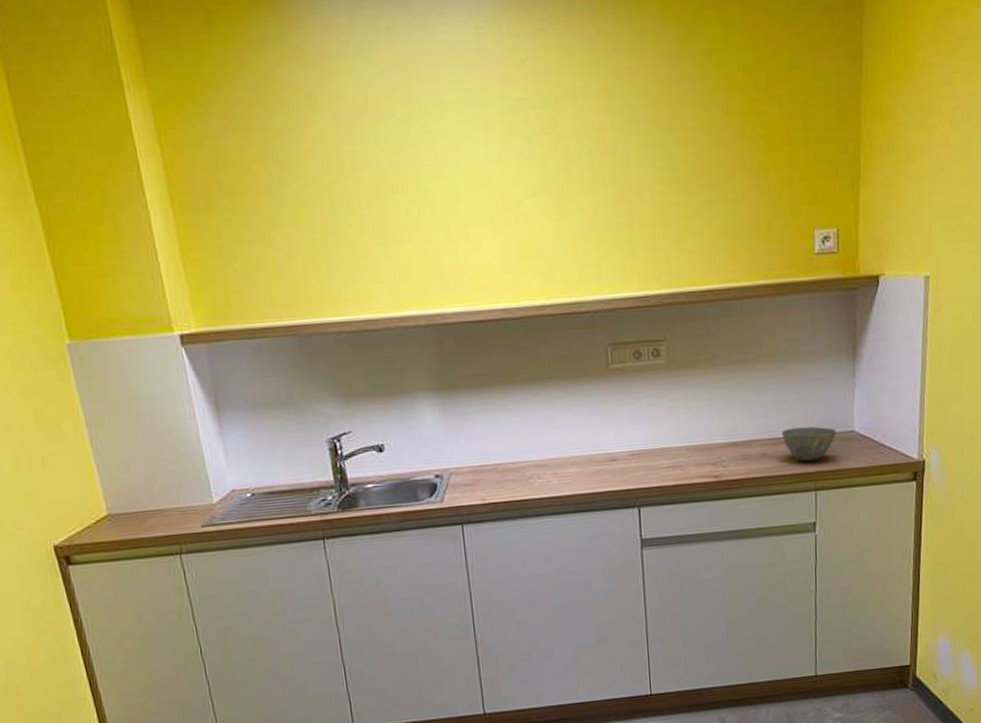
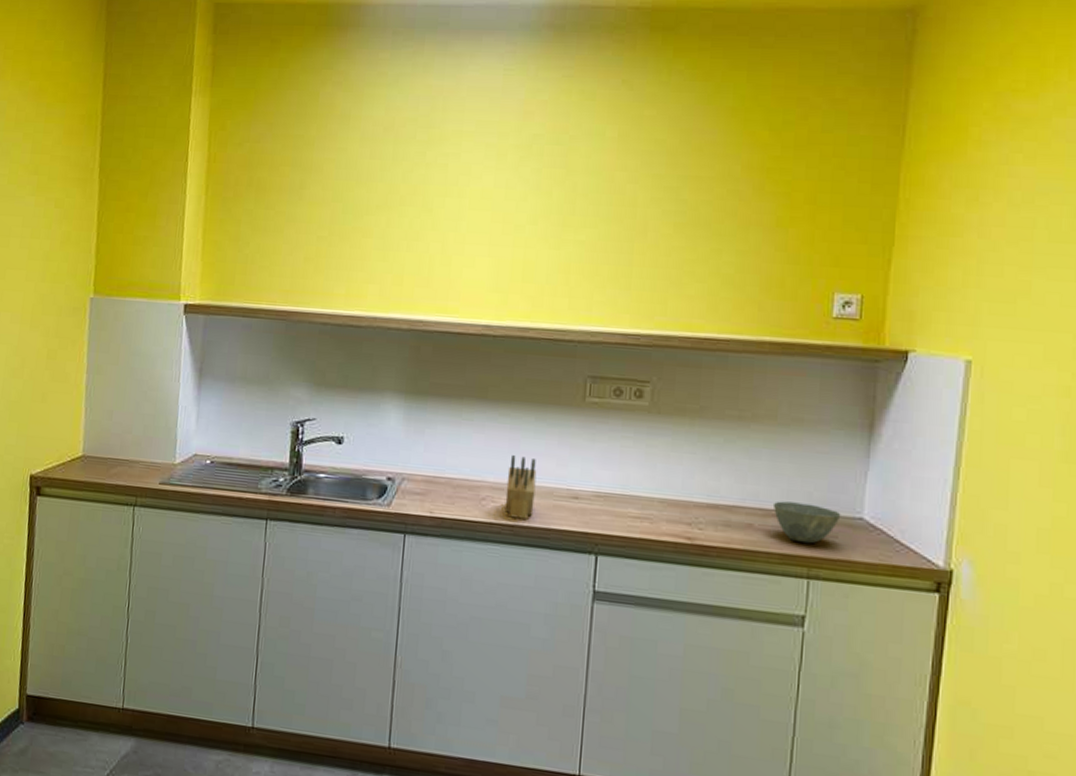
knife block: none [548,430,578,490] -> present [504,455,537,519]

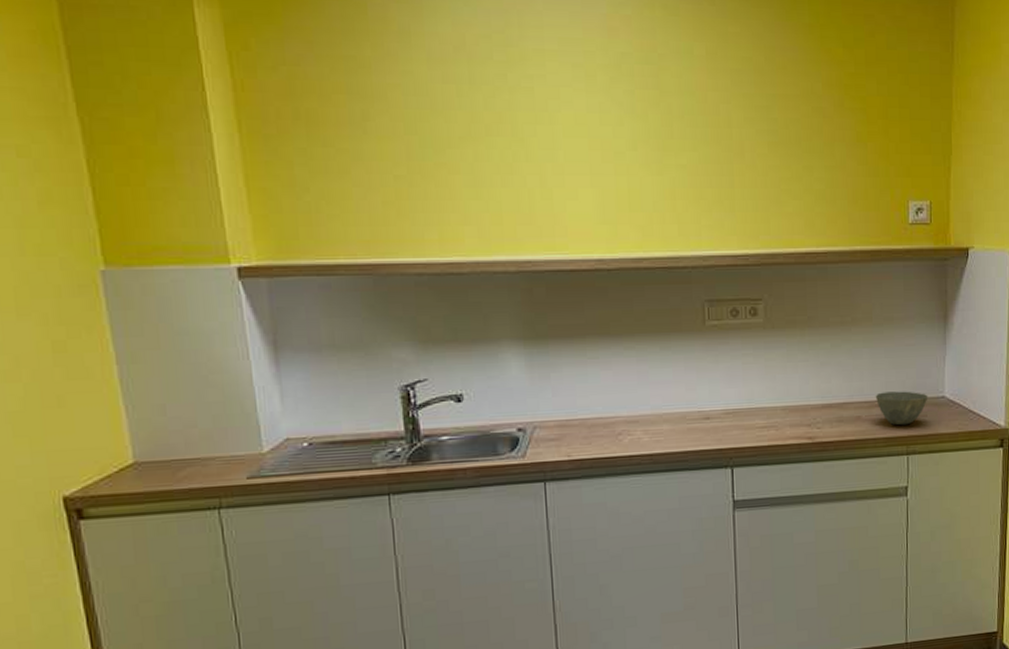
knife block: present [504,455,537,519] -> none [639,386,670,447]

